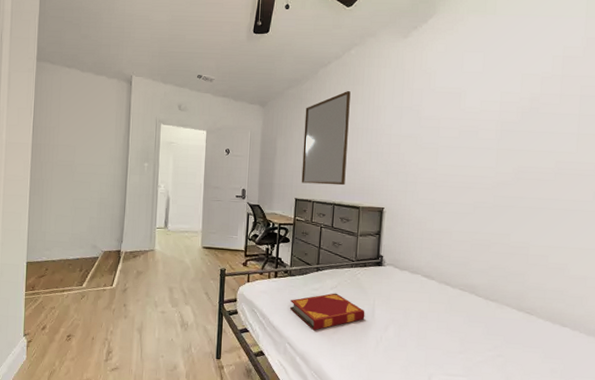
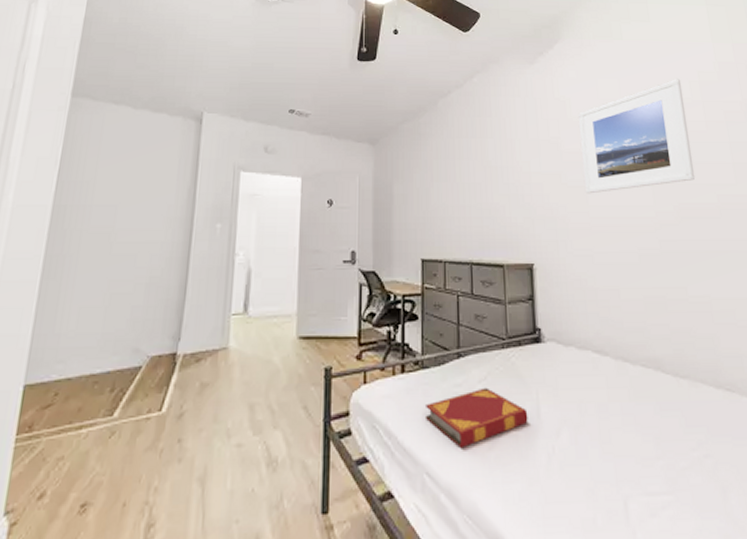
home mirror: present [301,91,351,186] -> none [426,124,483,239]
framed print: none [436,54,545,155] -> present [578,79,696,194]

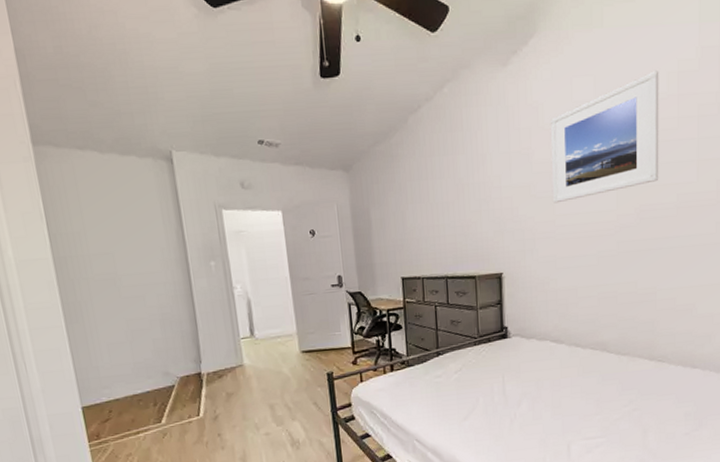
hardback book: present [424,387,528,448] -> none [411,376,496,421]

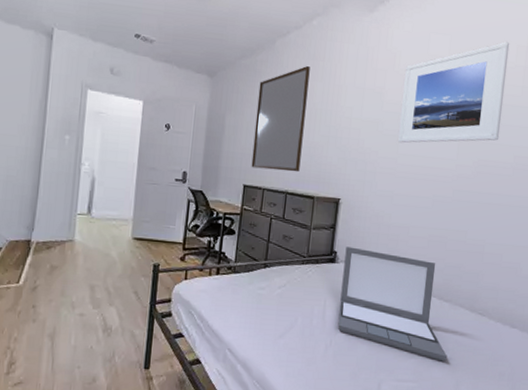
home mirror: none [398,140,456,259] -> present [251,66,310,172]
laptop: none [516,319,632,414] -> present [338,246,448,362]

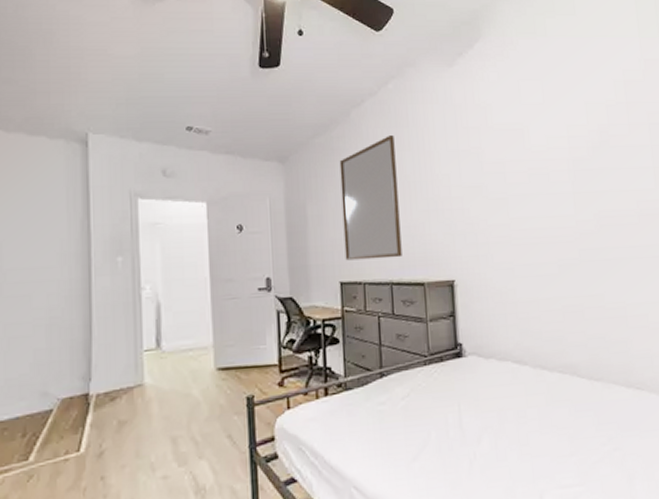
laptop: present [338,246,448,362] -> none [471,334,613,455]
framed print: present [397,42,510,143] -> none [499,79,616,206]

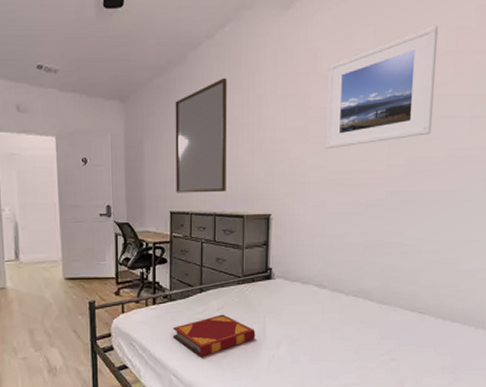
hardback book: none [349,403,451,461] -> present [172,314,255,357]
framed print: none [499,79,616,206] -> present [325,25,439,149]

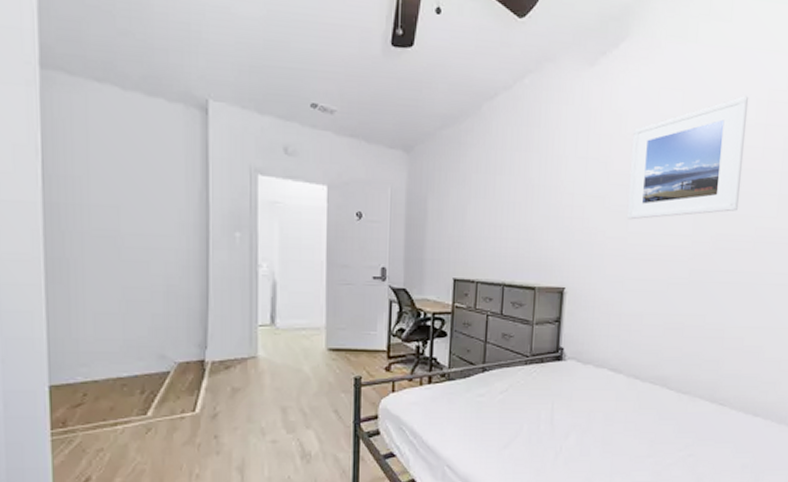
hardback book: present [172,314,255,357] -> none [448,398,542,446]
home mirror: present [175,79,227,193] -> none [461,134,524,260]

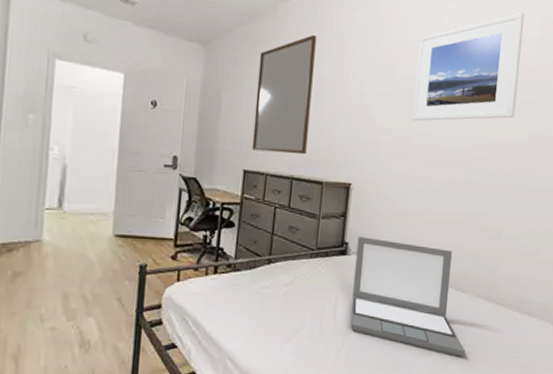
home mirror: none [461,134,524,260] -> present [252,35,317,155]
laptop: none [568,341,687,459] -> present [350,236,466,357]

